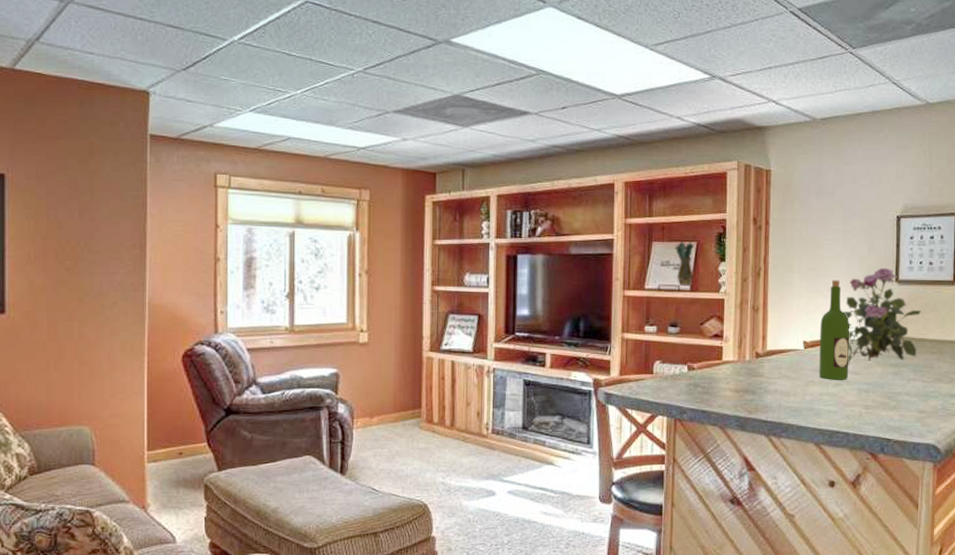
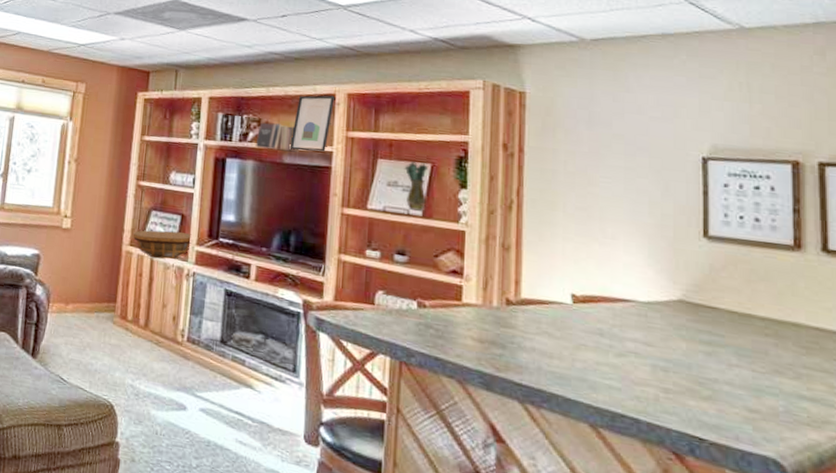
basket: none [432,332,489,360] -> present [132,230,192,260]
books: none [544,216,584,244] -> present [255,122,300,153]
picture frame: none [575,185,614,241] -> present [289,95,336,152]
wine bottle: present [819,280,850,380] -> none [594,225,638,351]
flower bouquet: present [842,267,922,364] -> none [626,217,746,339]

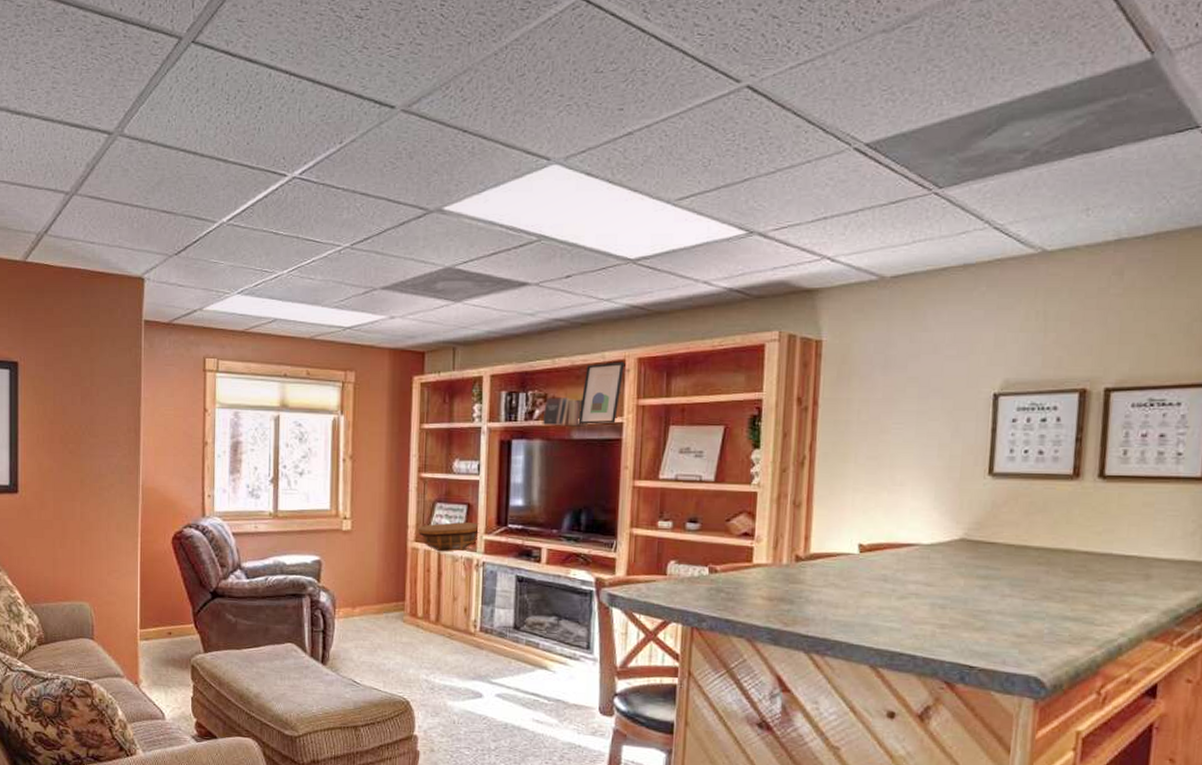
vase: present [404,161,428,211] -> none [696,425,720,476]

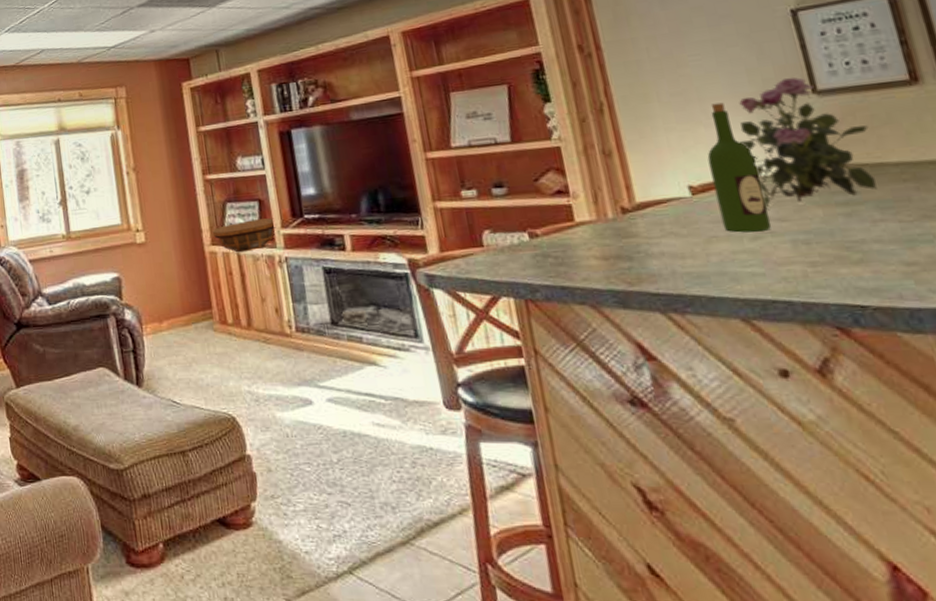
books: present [542,397,589,428] -> none [317,80,366,111]
picture frame: present [578,361,625,425] -> none [351,37,393,105]
wine bottle: none [878,471,922,592] -> present [707,102,772,233]
flower bouquet: none [912,457,1025,574] -> present [738,77,877,209]

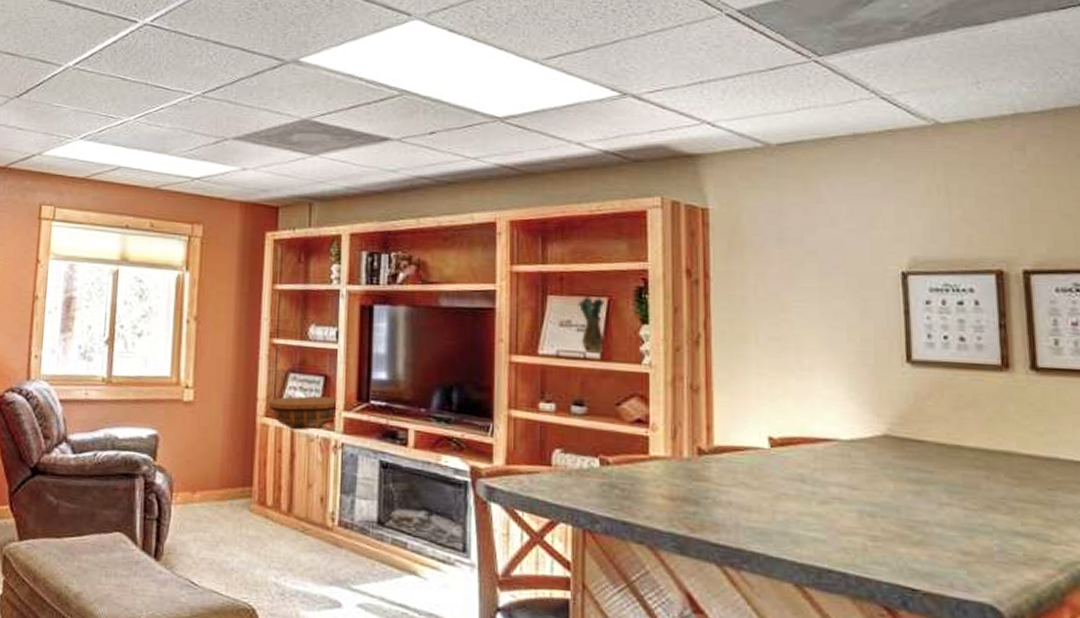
vase: none [479,86,512,138] -> present [577,296,604,353]
wine bottle: present [707,102,772,233] -> none [793,355,842,497]
flower bouquet: present [738,77,877,209] -> none [826,341,953,476]

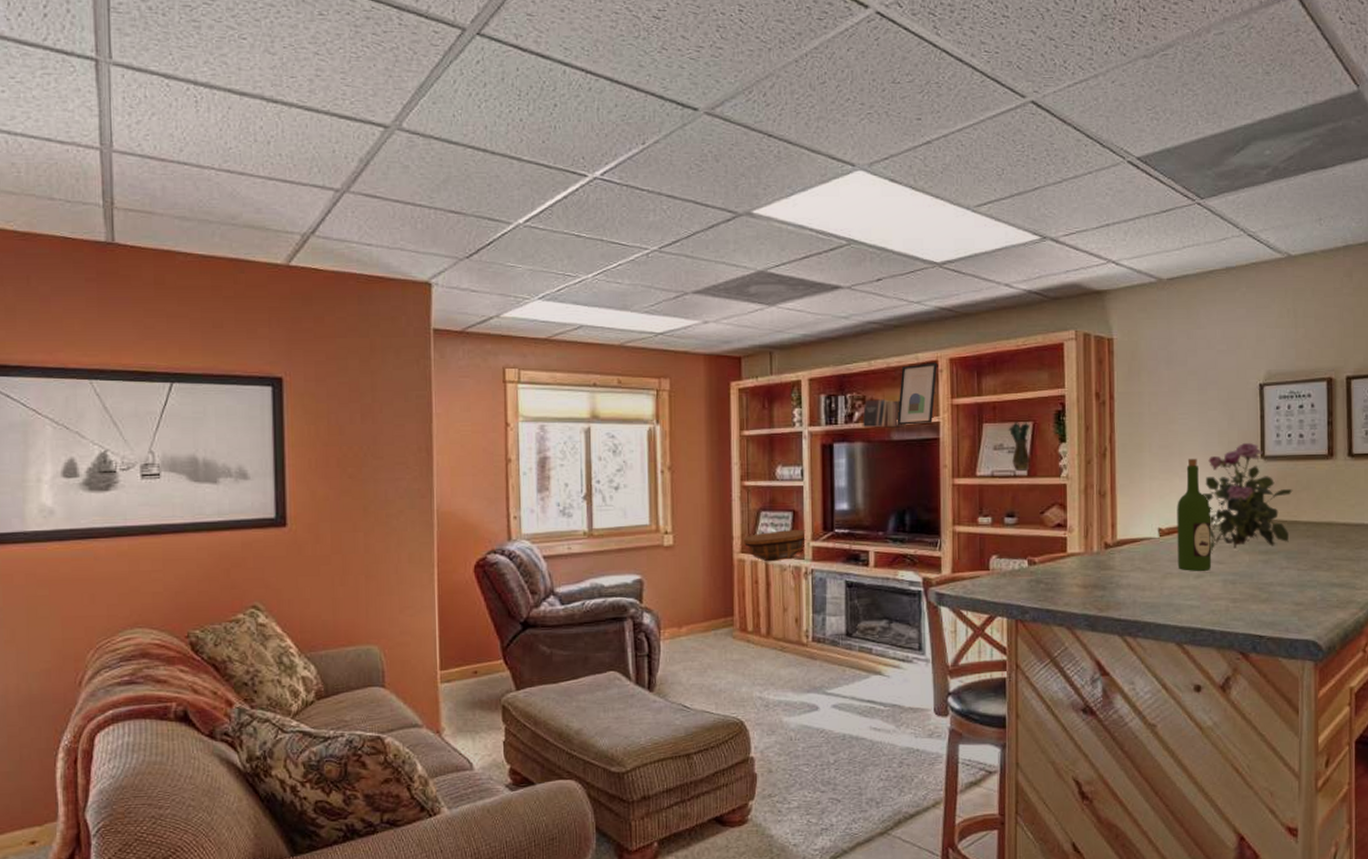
books: none [407,260,458,294] -> present [862,399,907,429]
picture frame: none [446,224,496,292] -> present [897,362,938,425]
wine bottle: none [793,355,842,497] -> present [1177,458,1212,571]
flower bouquet: none [826,341,953,476] -> present [1201,442,1293,553]

